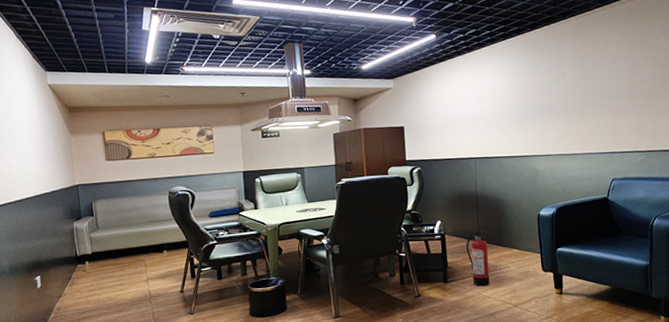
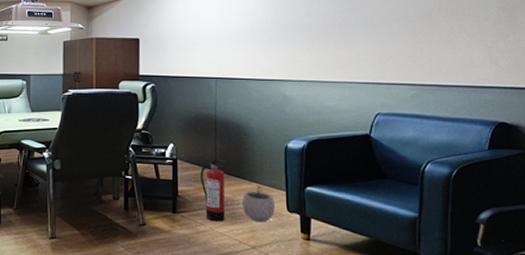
plant pot: none [503,250,532,283] -> present [241,184,275,223]

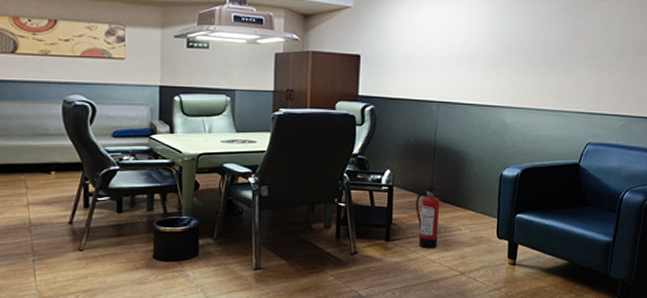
plant pot: present [241,184,275,223] -> none [454,211,486,249]

